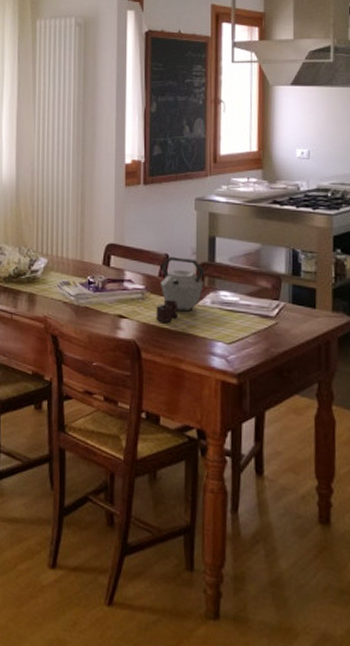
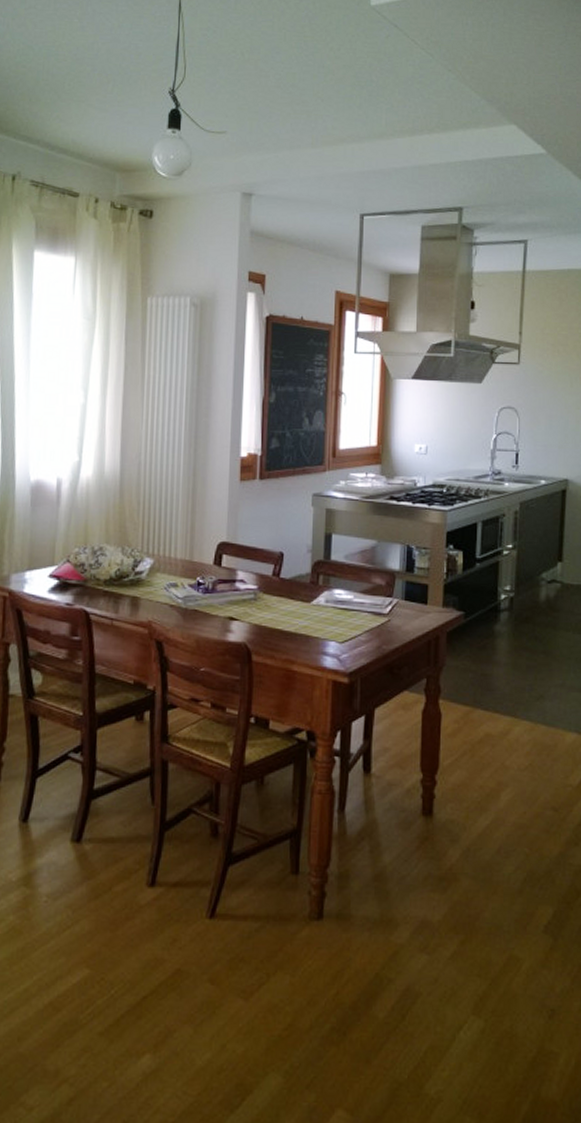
kettle: present [156,256,205,323] -> none [268,555,320,624]

